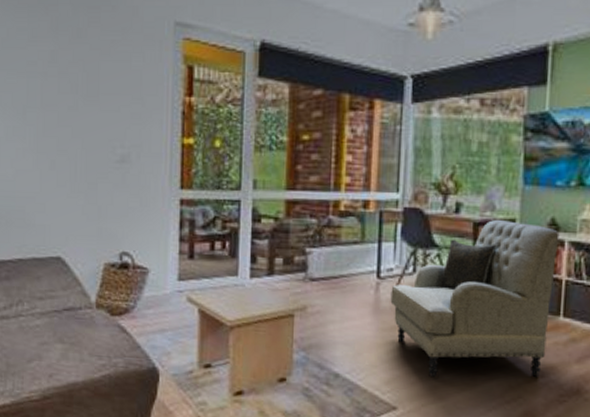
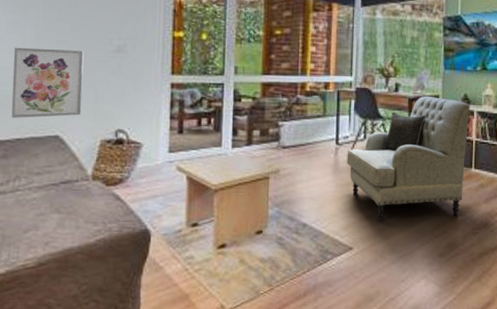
wall art: none [13,157,85,237] -> present [11,47,84,118]

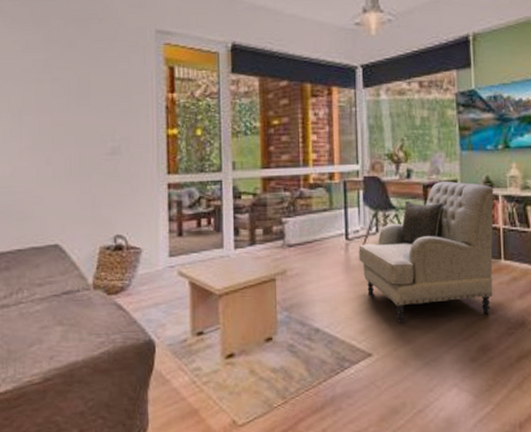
wall art: present [11,47,84,118] -> none [11,155,80,229]

